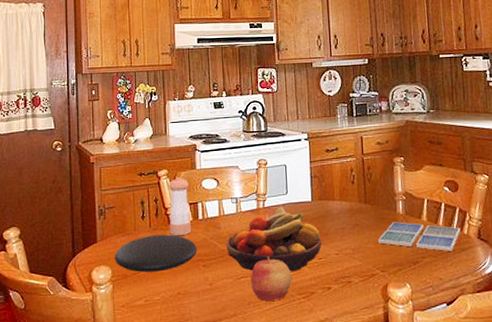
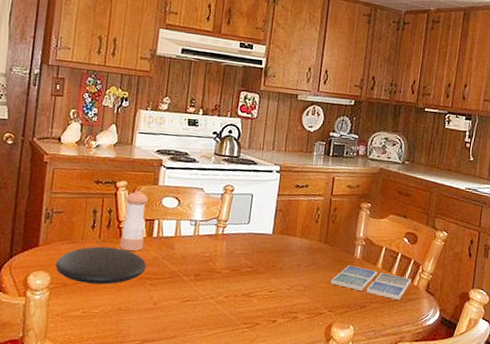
fruit bowl: present [226,206,322,272] -> none [177,235,276,301]
apple: present [250,255,292,301] -> none [196,282,240,327]

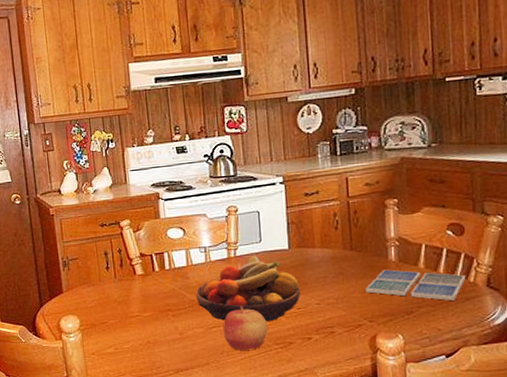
plate: present [55,246,147,285] -> none [81,284,166,322]
pepper shaker: present [119,190,148,251] -> none [132,226,159,286]
fruit bowl: none [177,235,276,301] -> present [195,255,301,322]
apple: none [196,282,240,327] -> present [223,305,268,350]

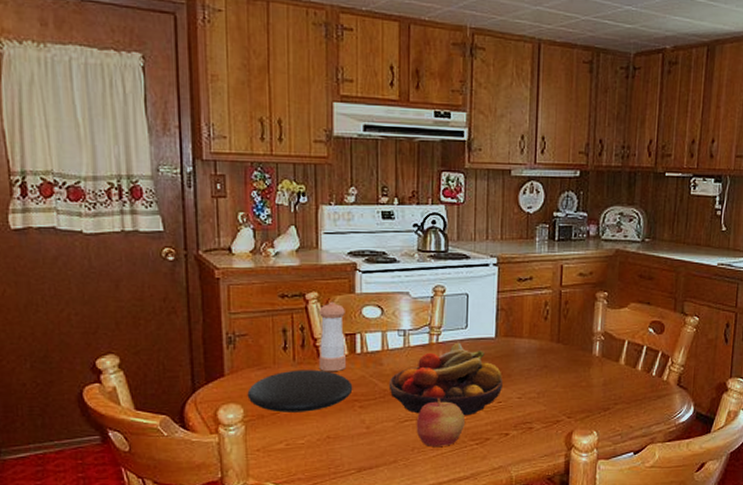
plate: none [81,284,166,322] -> present [247,369,353,413]
pepper shaker: none [132,226,159,286] -> present [318,301,347,371]
drink coaster: present [366,269,466,301] -> none [568,364,660,398]

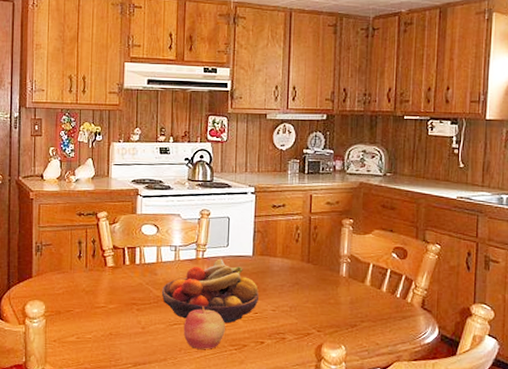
plate: present [247,369,353,413] -> none [49,275,132,311]
pepper shaker: present [318,301,347,371] -> none [105,220,128,278]

